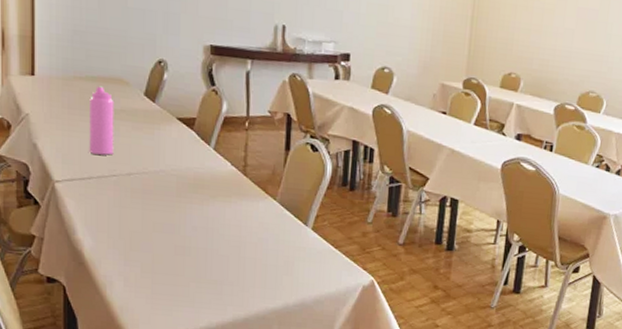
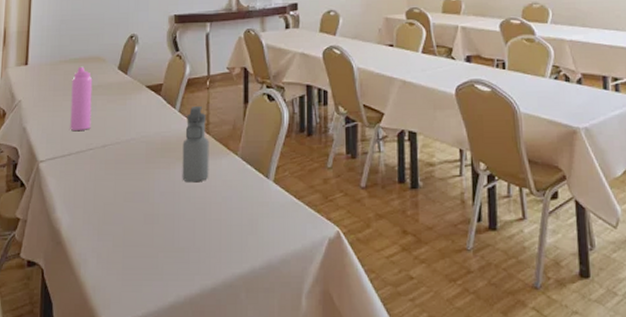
water bottle: none [216,145,246,221] -> present [182,105,209,183]

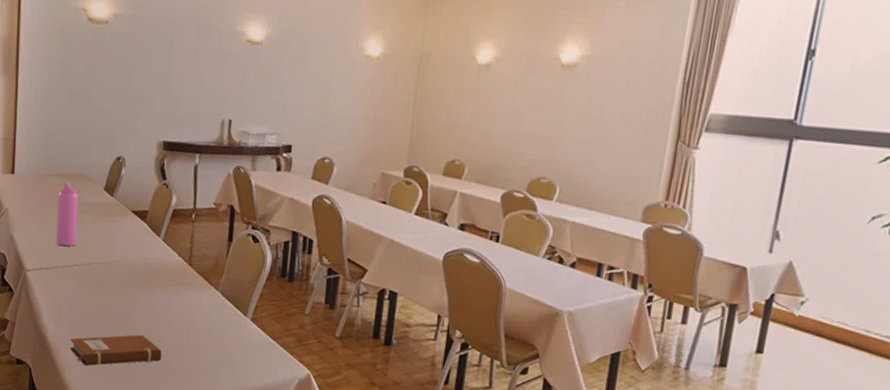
notebook: none [86,213,184,259] -> present [70,334,162,367]
water bottle: present [182,105,209,183] -> none [163,237,191,310]

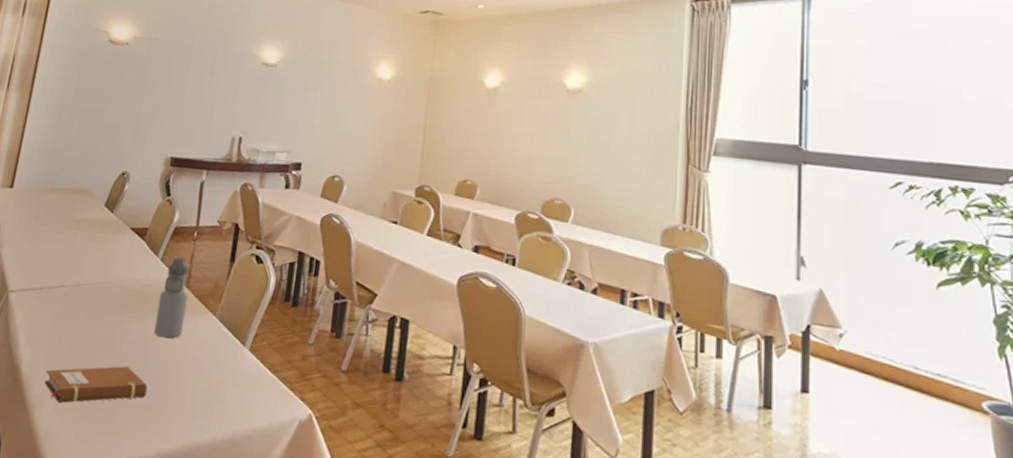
water bottle: present [56,182,79,247] -> none [46,197,77,266]
water bottle: none [163,237,191,310] -> present [153,256,188,338]

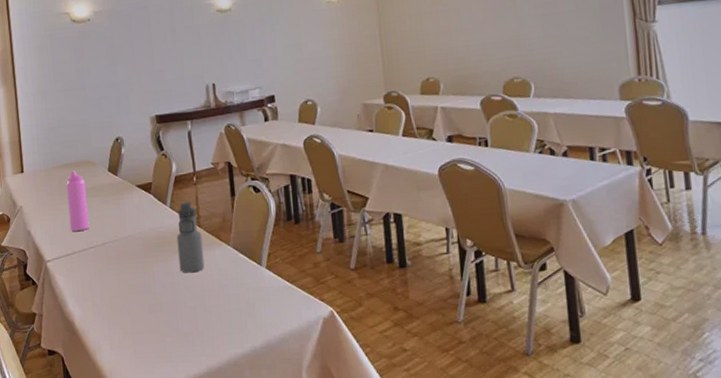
notebook: present [44,366,148,404] -> none [97,302,187,345]
water bottle: none [46,197,77,266] -> present [66,170,90,231]

